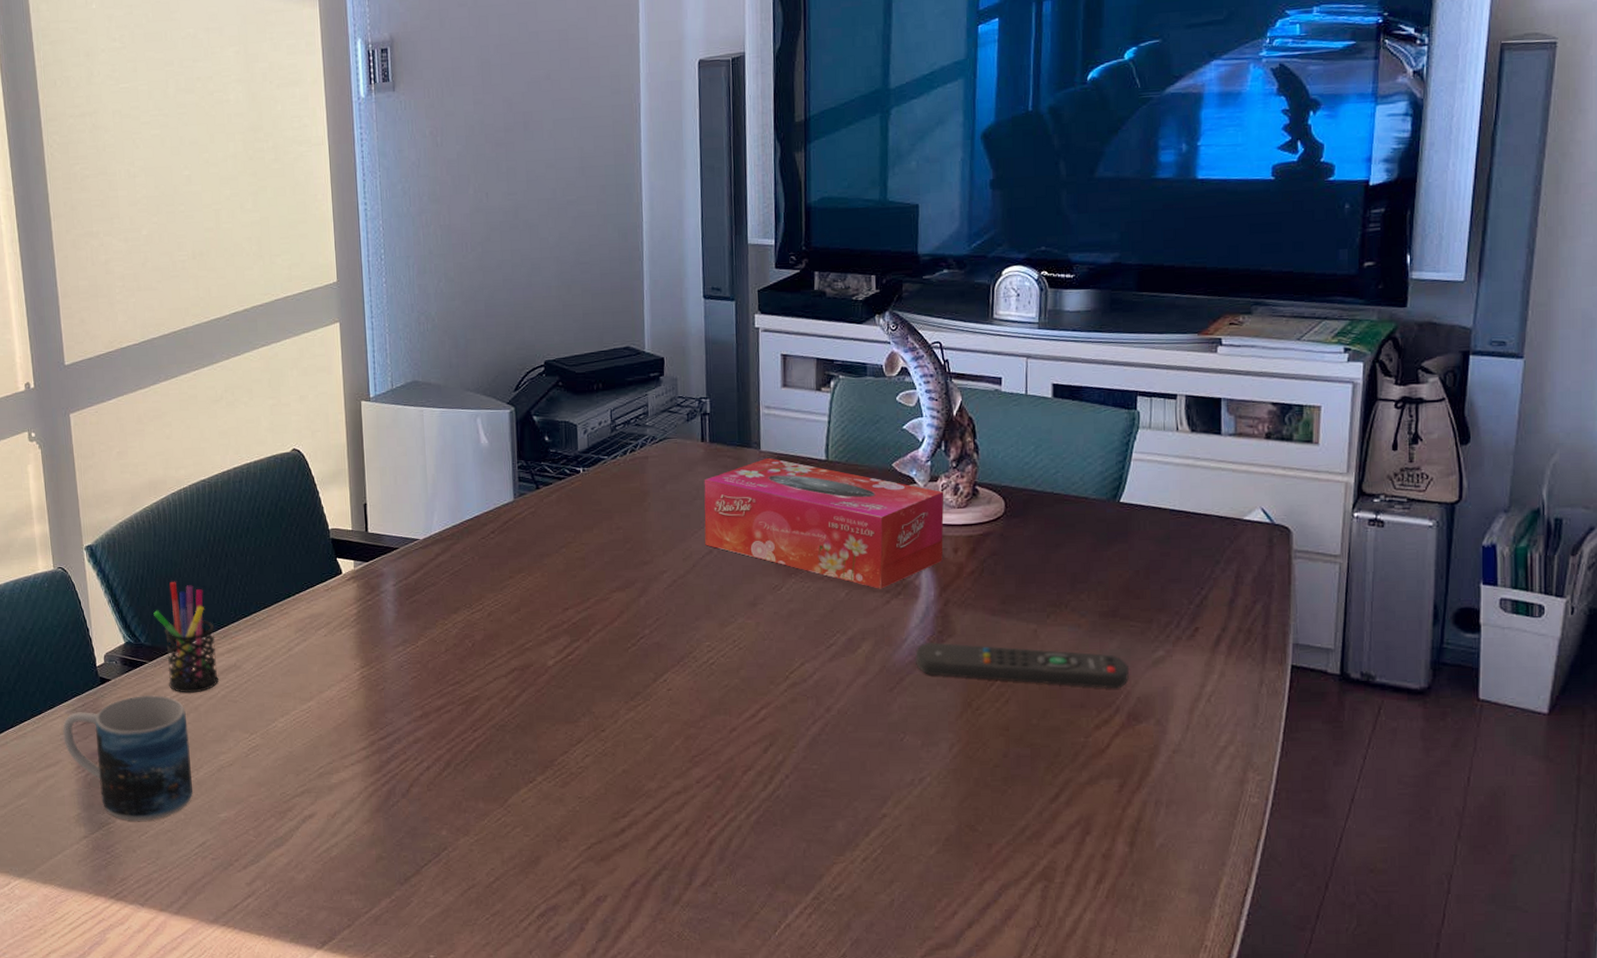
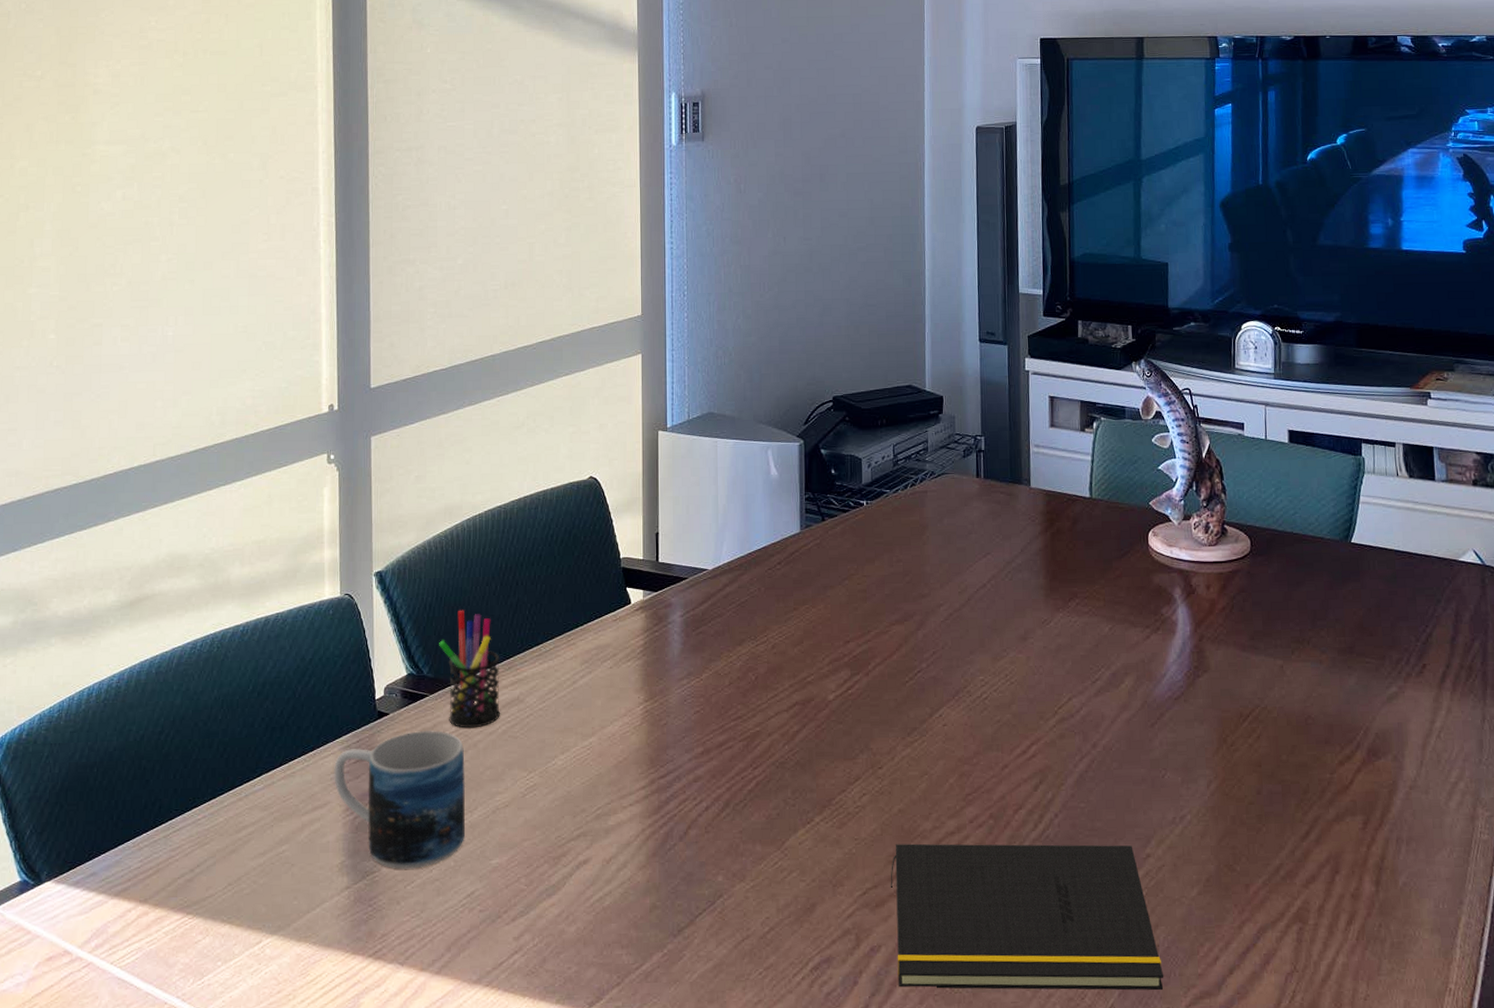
notepad: none [615,802,898,942] -> present [890,843,1164,991]
tissue box: present [704,457,944,589] -> none [978,494,1197,624]
remote control: present [915,642,1129,689] -> none [1174,678,1367,725]

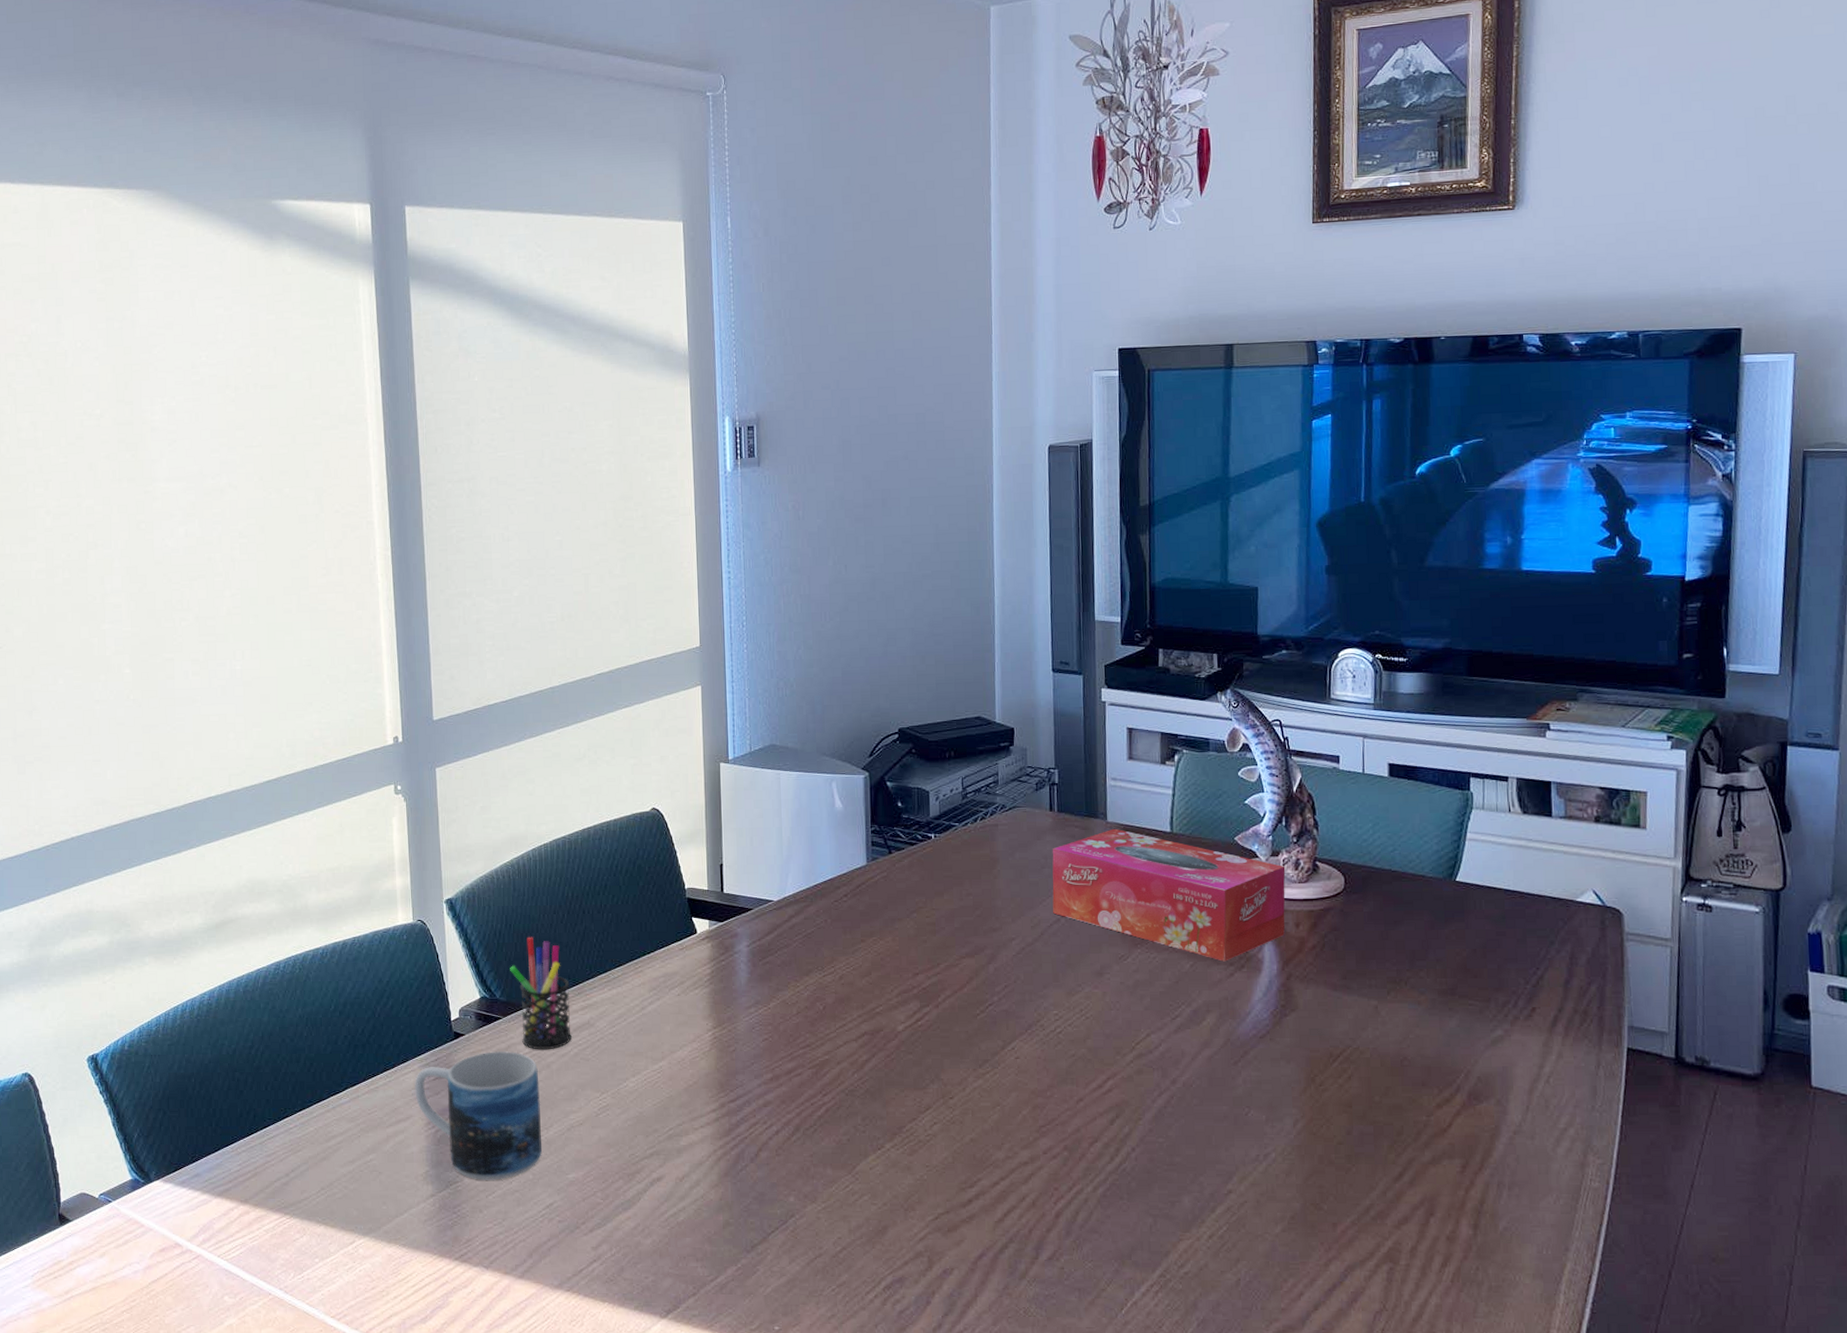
notepad: present [890,843,1164,991] -> none [962,1172,1245,1323]
tissue box: none [978,494,1197,624] -> present [1052,828,1286,962]

